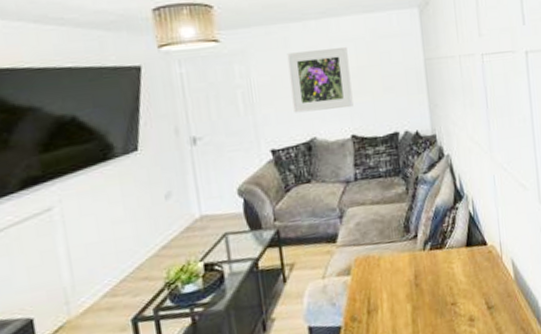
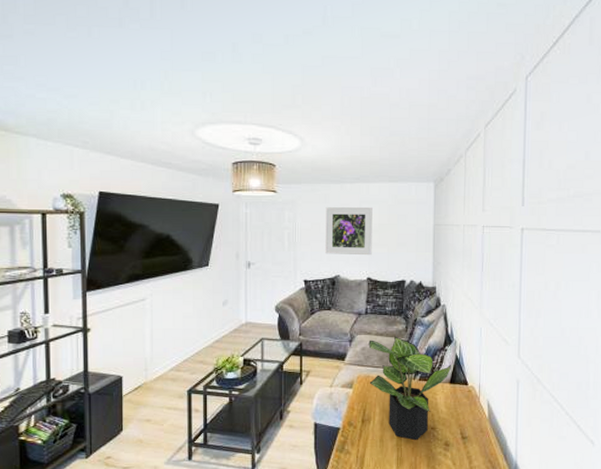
potted plant: none [363,201,465,323] -> present [368,336,451,441]

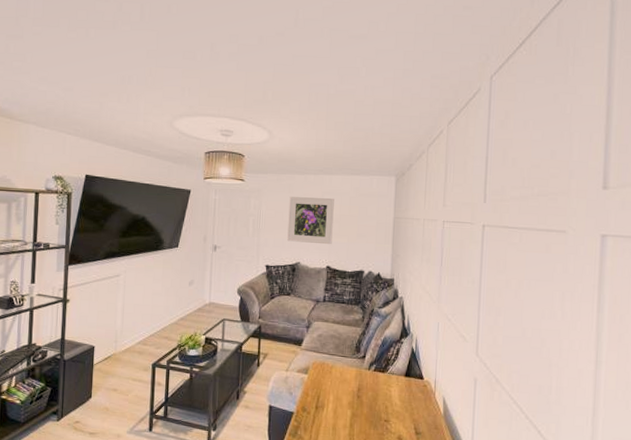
potted plant: present [368,336,451,441] -> none [324,325,407,432]

